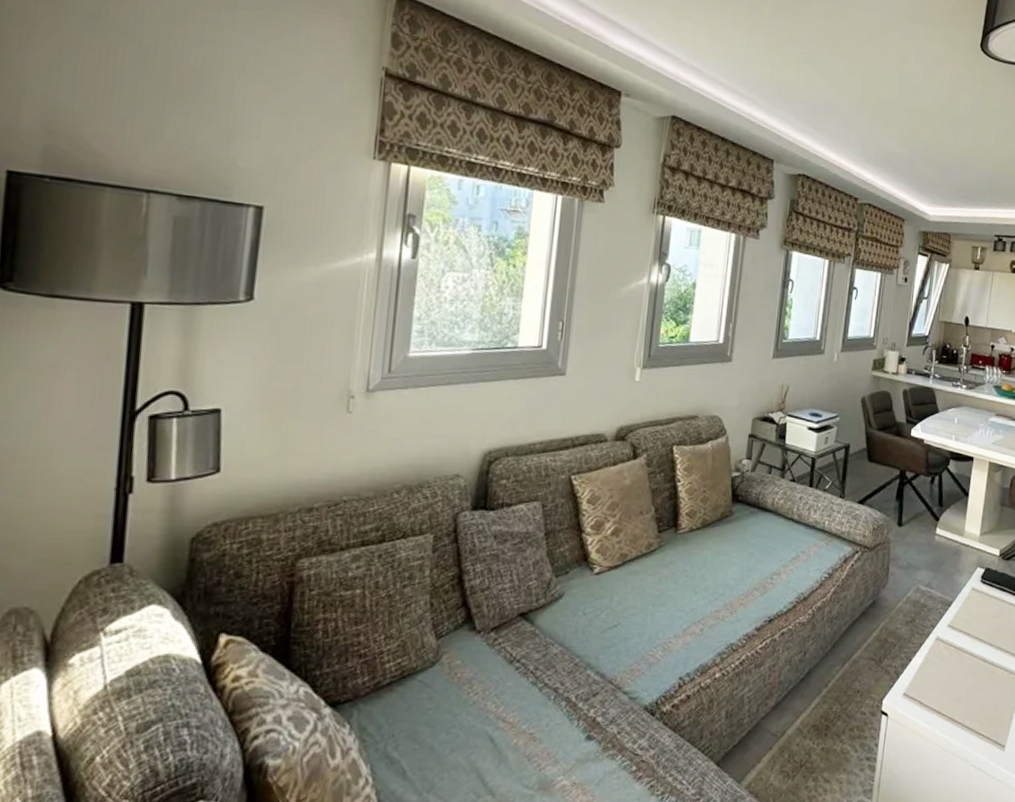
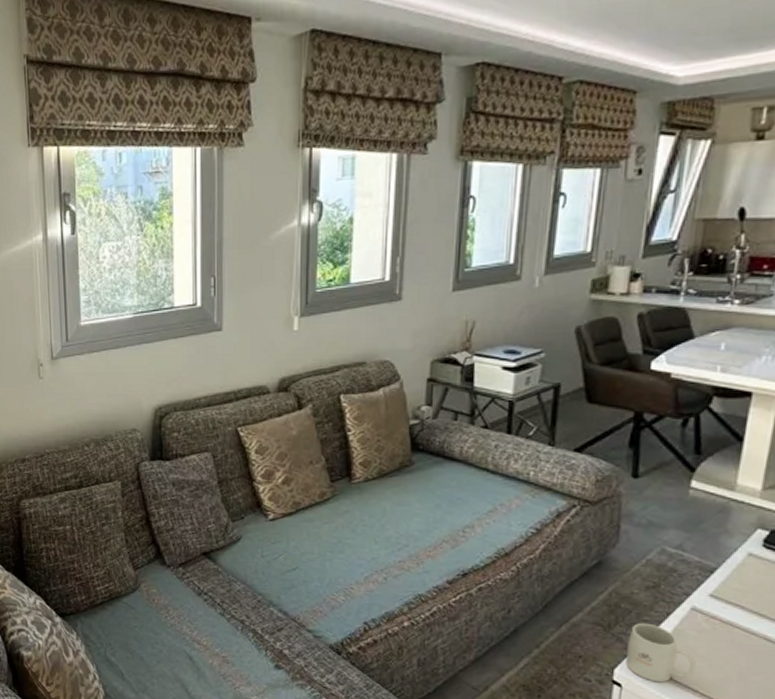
mug: none [891,654,940,708] -> present [626,622,697,683]

